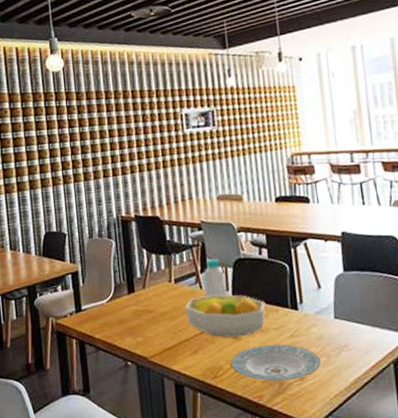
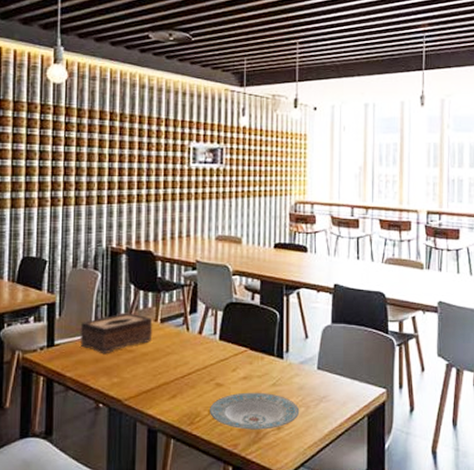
tissue box: none [102,275,169,316] -> present [79,313,153,354]
fruit bowl: present [184,294,266,338] -> none [168,337,252,384]
bottle: present [204,258,227,297] -> none [191,300,214,340]

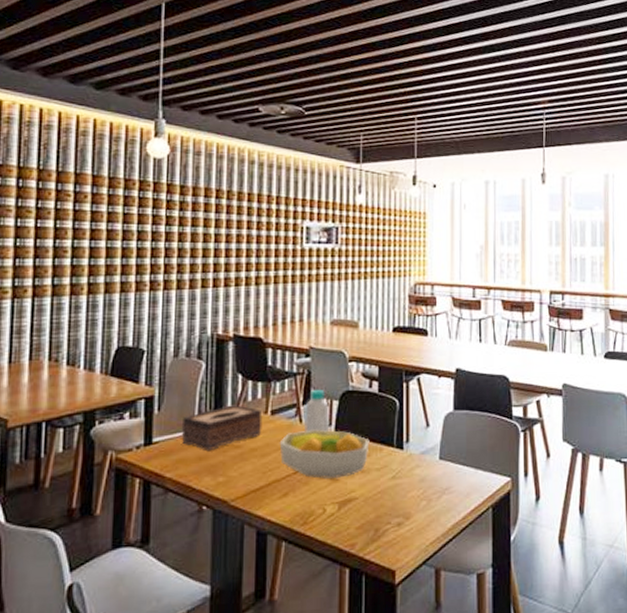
fruit bowl: none [168,337,252,384] -> present [279,429,370,480]
bottle: none [191,300,214,340] -> present [305,389,329,432]
plate: present [210,392,300,430] -> none [325,486,421,528]

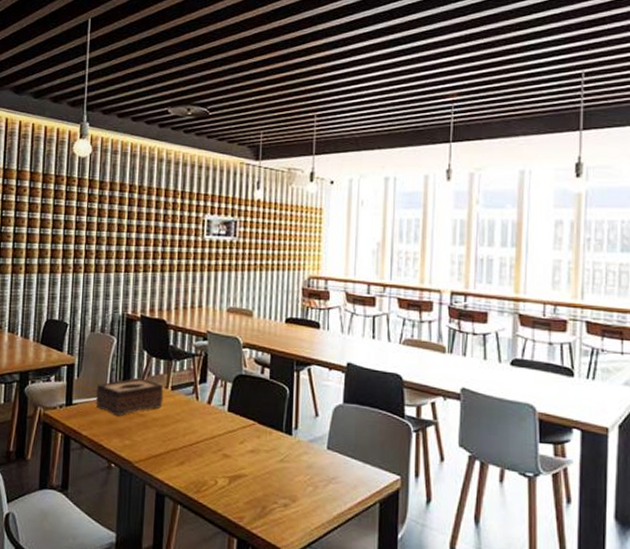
fruit bowl: present [279,429,370,480] -> none [177,407,260,455]
bottle: present [305,389,329,432] -> none [200,370,223,411]

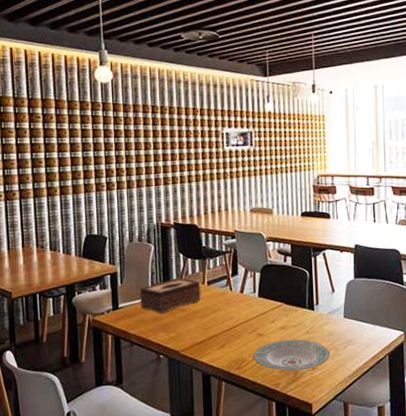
plate: none [216,465,308,506] -> present [254,339,331,371]

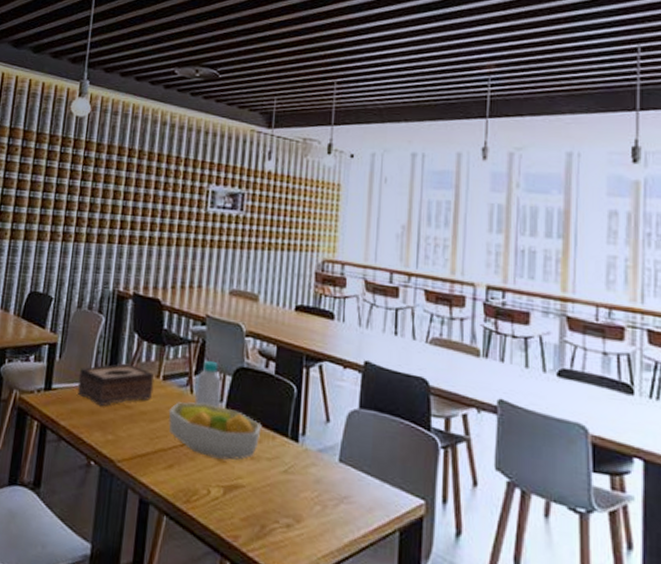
fruit bowl: none [215,295,287,334] -> present [168,402,262,460]
bottle: none [234,264,253,298] -> present [195,360,221,408]
plate: present [254,339,331,371] -> none [209,474,315,525]

